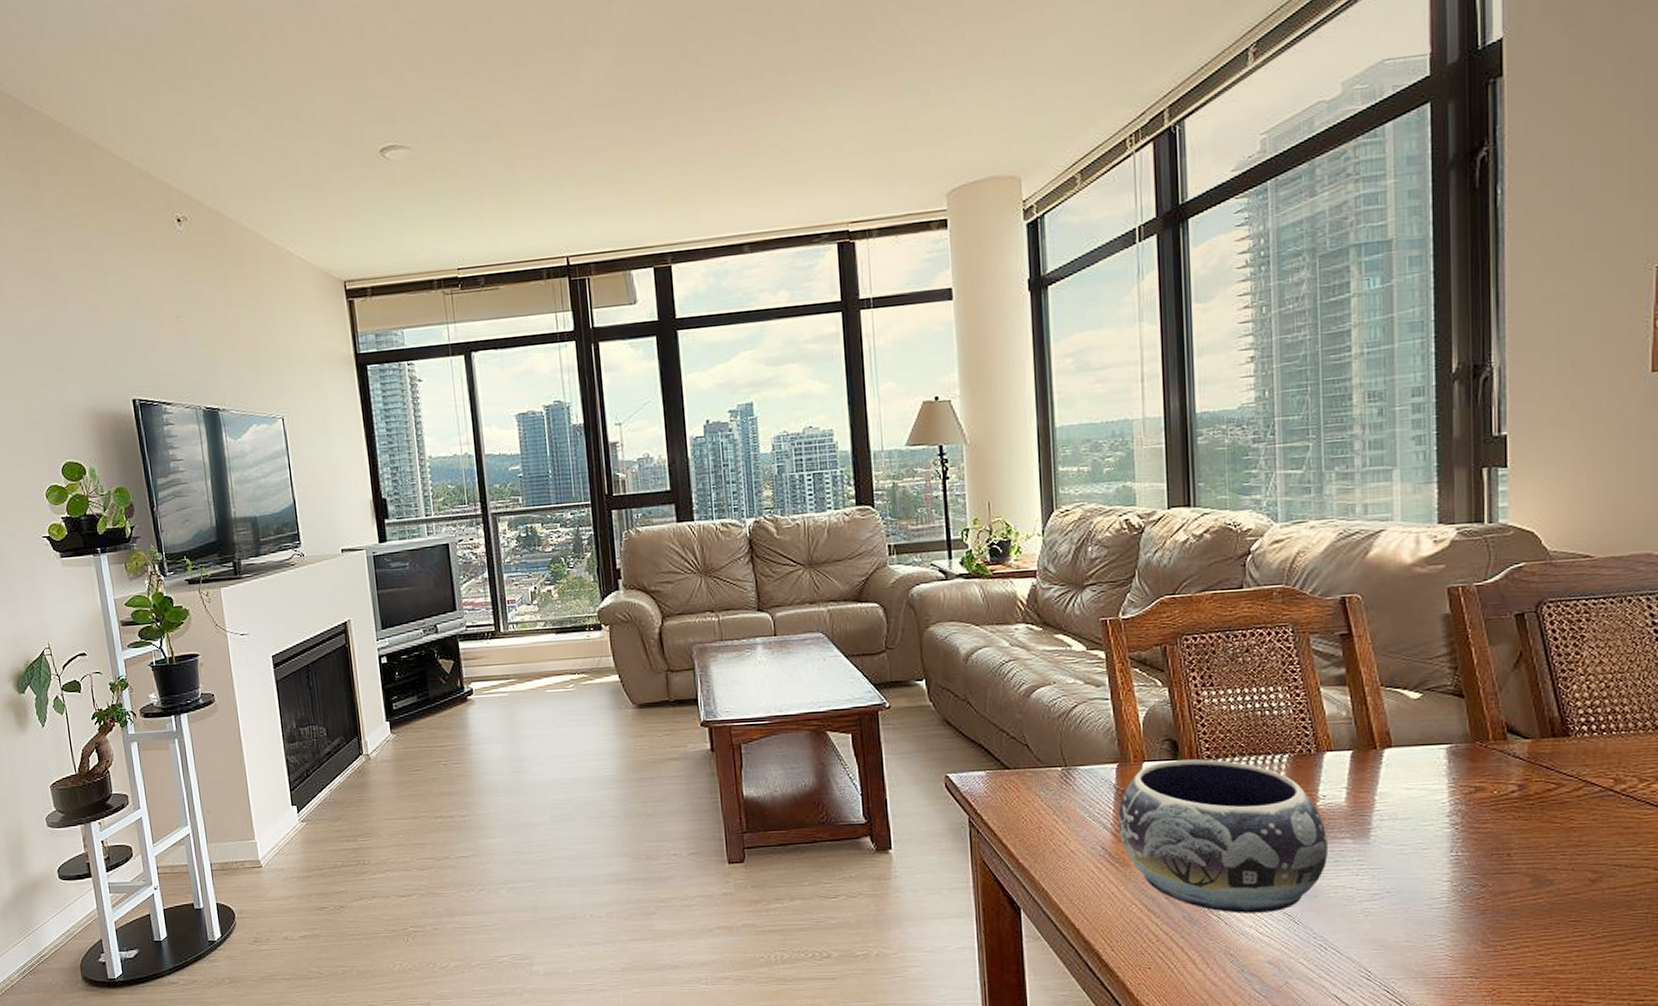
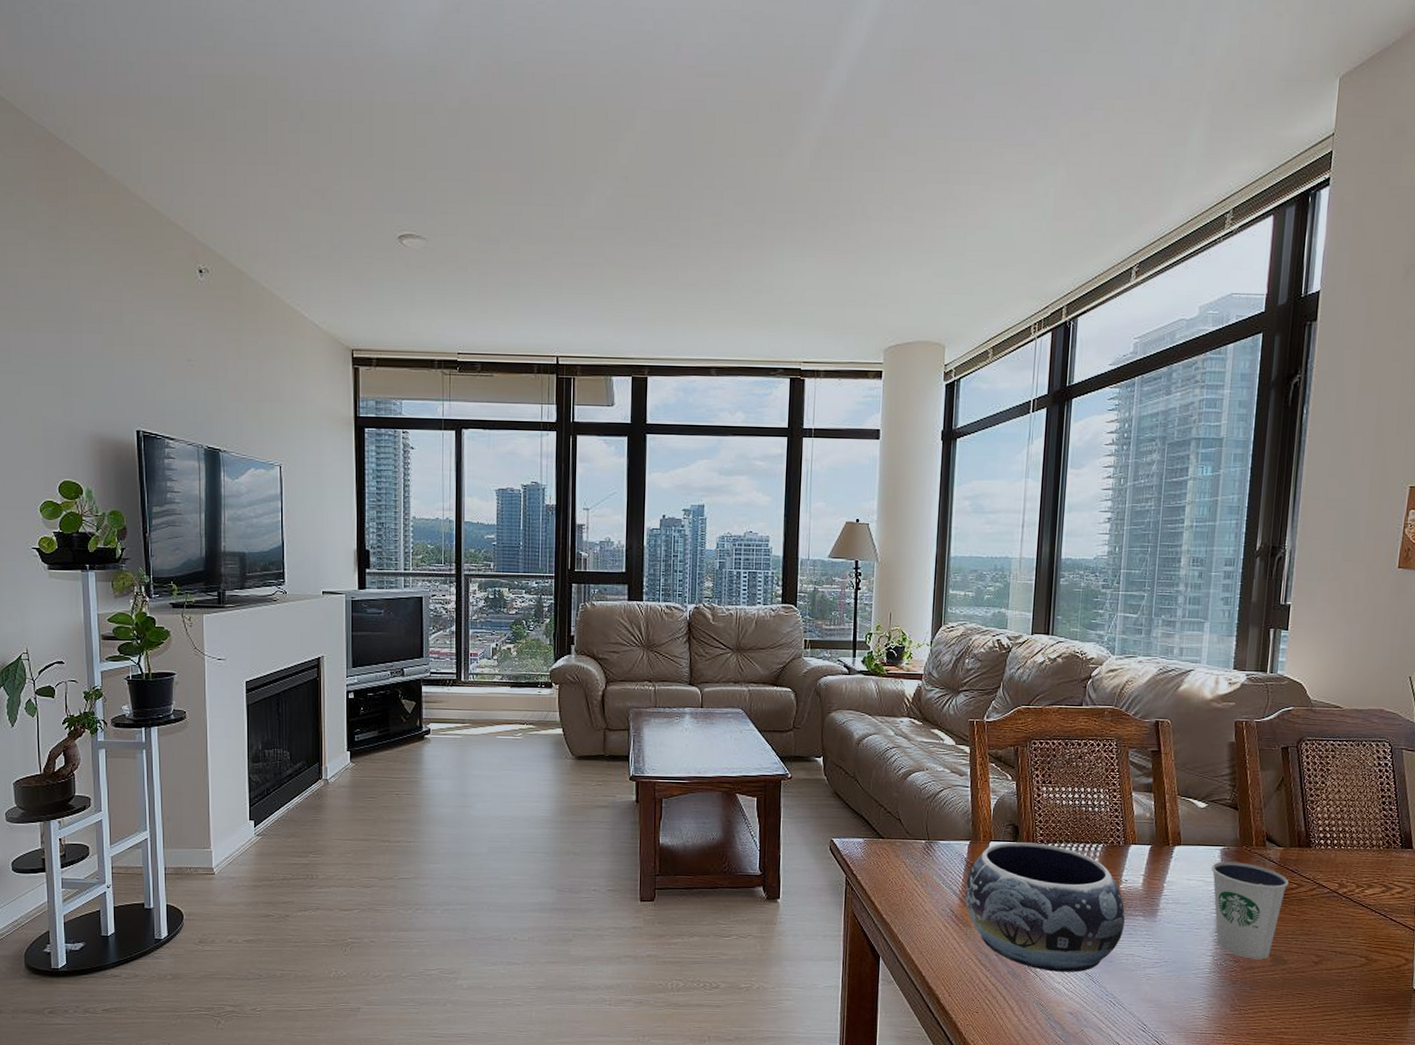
dixie cup: none [1437,762,1544,882] -> present [1211,861,1289,960]

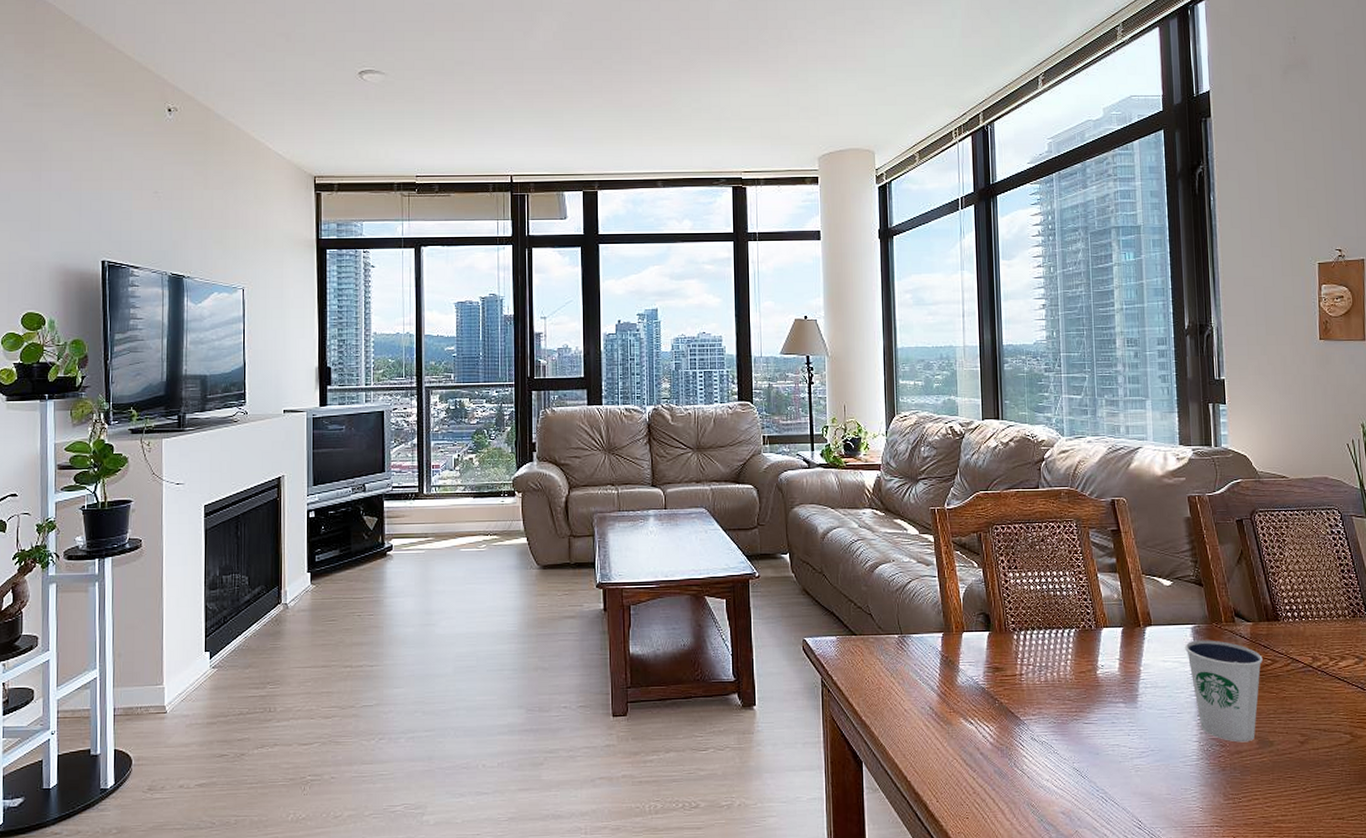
decorative bowl: present [964,842,1125,972] -> none [942,631,1106,768]

